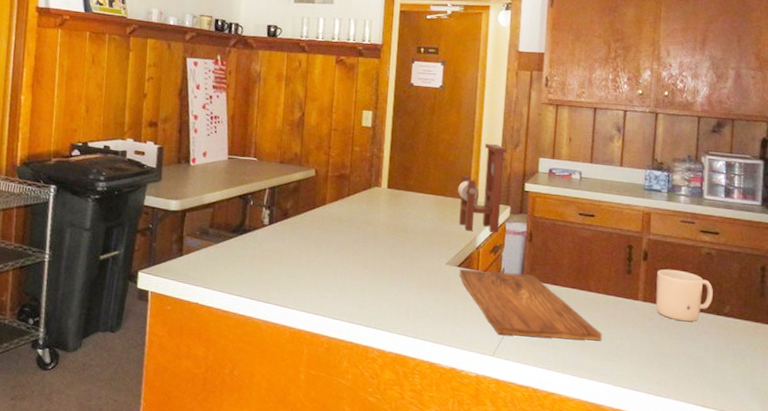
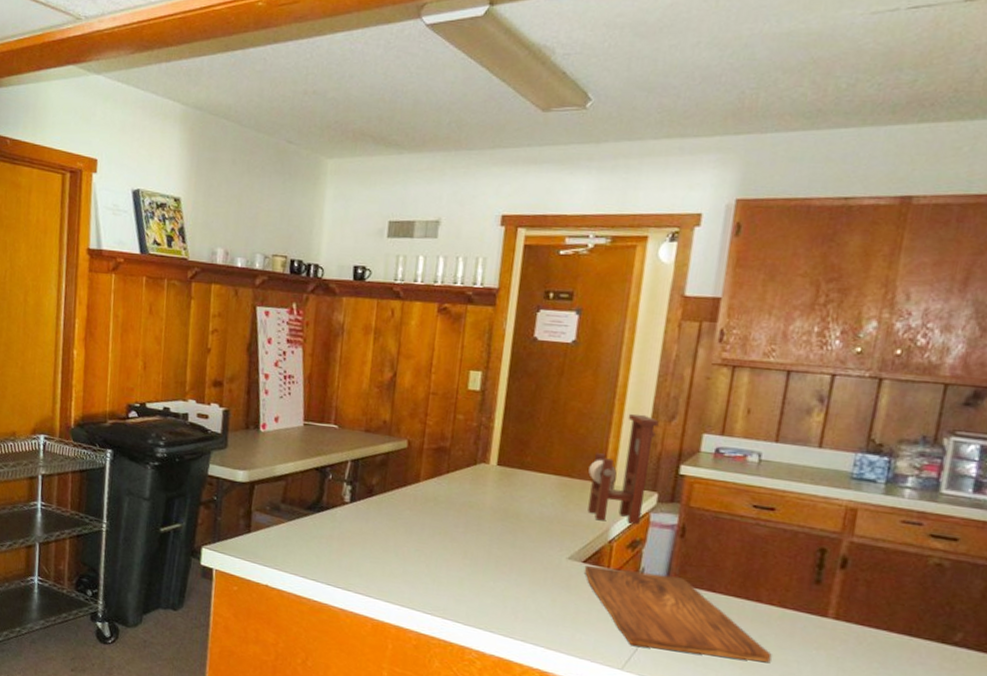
mug: present [655,269,713,322] -> none [852,581,940,649]

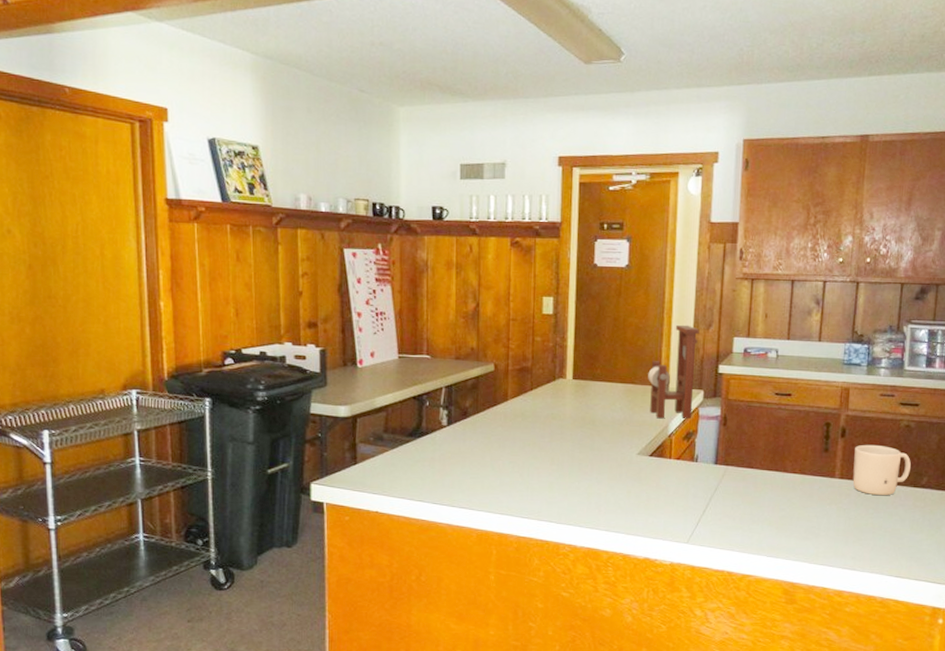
cutting board: present [584,565,772,663] -> none [651,458,798,522]
mug: none [852,581,940,649] -> present [852,444,911,496]

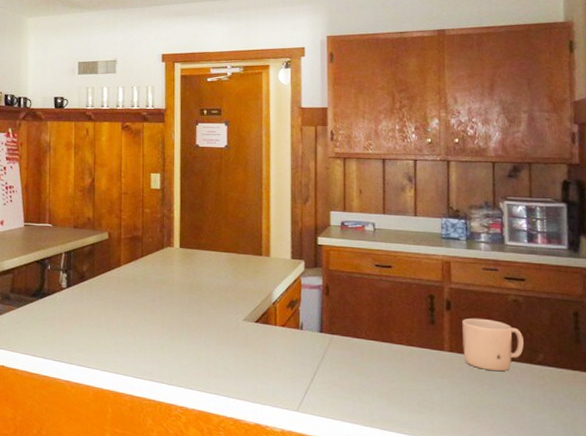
paper towel holder: present [648,324,700,419] -> none [250,199,297,287]

